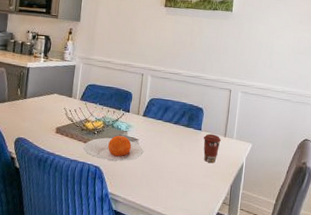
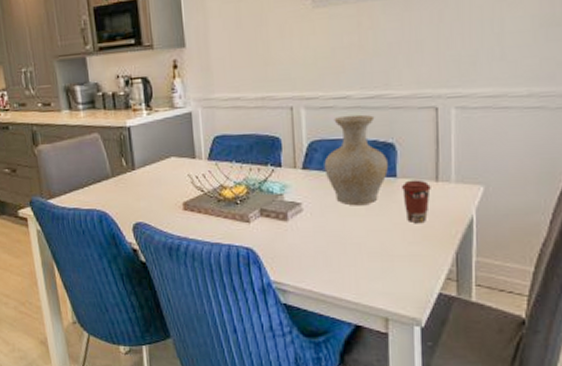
plate: present [83,135,144,161] -> none [224,202,312,238]
vase: none [157,85,197,146] -> present [324,114,388,205]

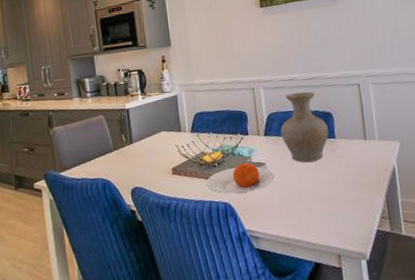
plate: none [224,202,312,238] -> present [206,163,275,194]
coffee cup: present [400,179,431,222] -> none [339,139,362,173]

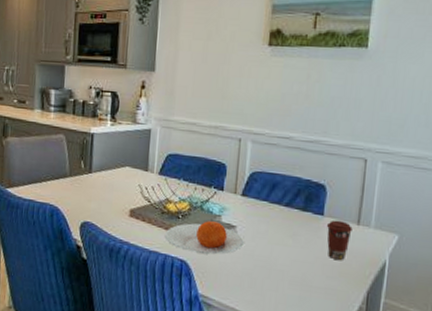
vase: present [280,91,329,162] -> none [261,153,318,236]
coffee cup: none [339,139,362,173] -> present [326,220,353,260]

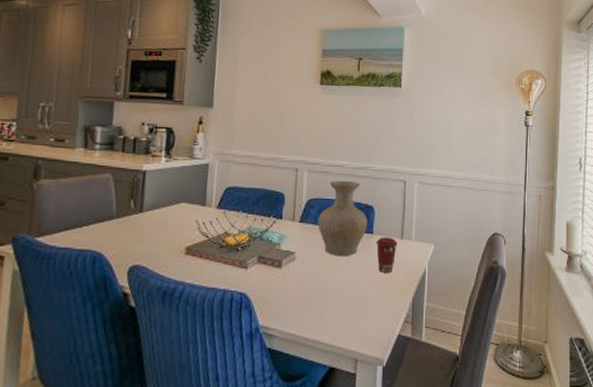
plate: present [164,221,244,255] -> none [223,250,303,283]
vase: none [261,153,318,236] -> present [318,180,367,255]

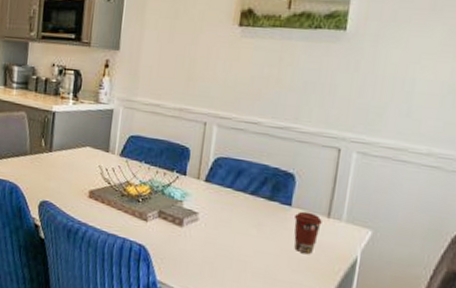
vase: present [318,180,367,255] -> none [225,139,286,227]

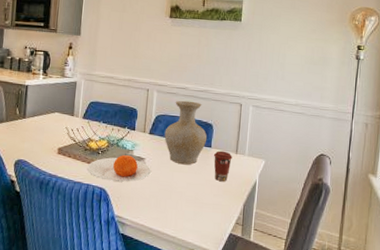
plate: none [123,206,206,241] -> present [87,155,151,182]
vase: none [225,139,286,227] -> present [164,100,207,164]

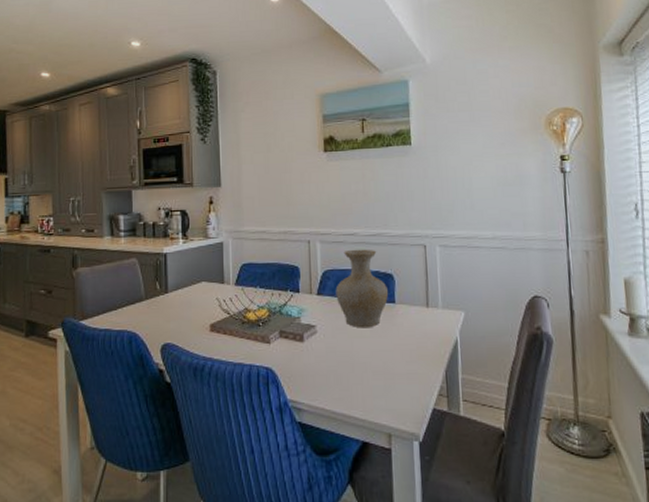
plate: present [87,155,151,182] -> none [247,324,325,358]
coffee cup: present [213,150,232,181] -> none [399,305,423,343]

